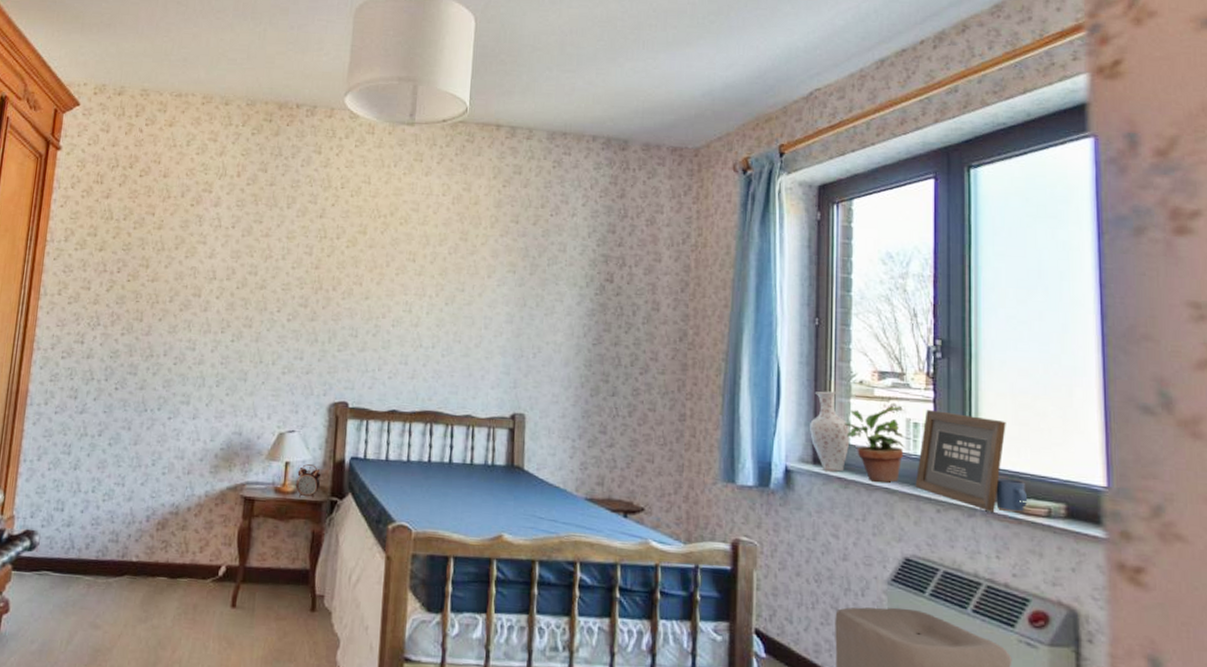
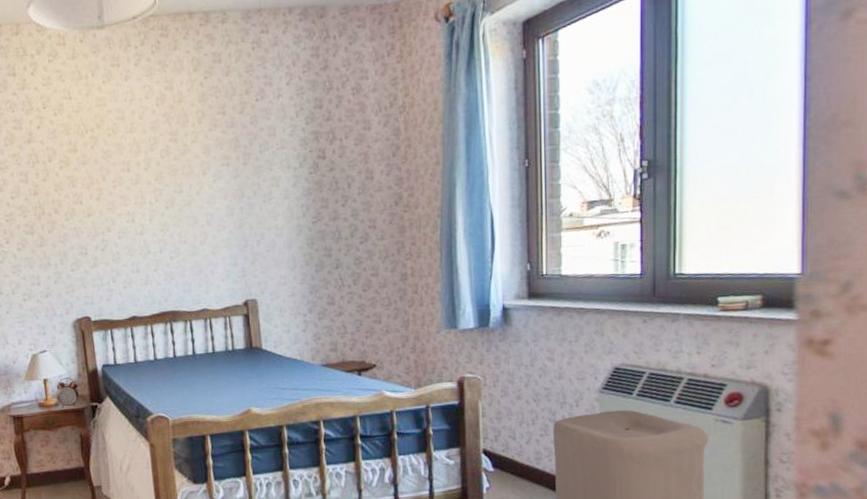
vase: present [810,391,850,472] -> none [524,228,562,303]
potted plant: present [843,406,906,483] -> none [555,232,614,305]
picture frame: present [915,409,1006,512] -> none [623,228,709,314]
mug: present [996,478,1028,513] -> none [698,281,727,312]

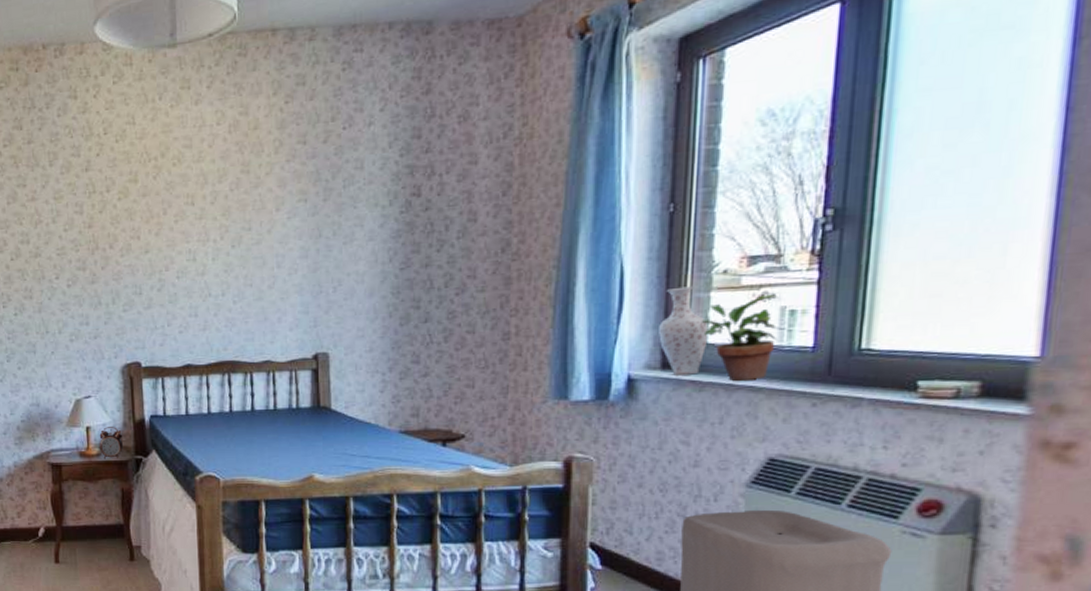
vase: none [524,228,562,303] -> present [659,286,709,375]
potted plant: none [555,232,614,305] -> present [701,294,779,381]

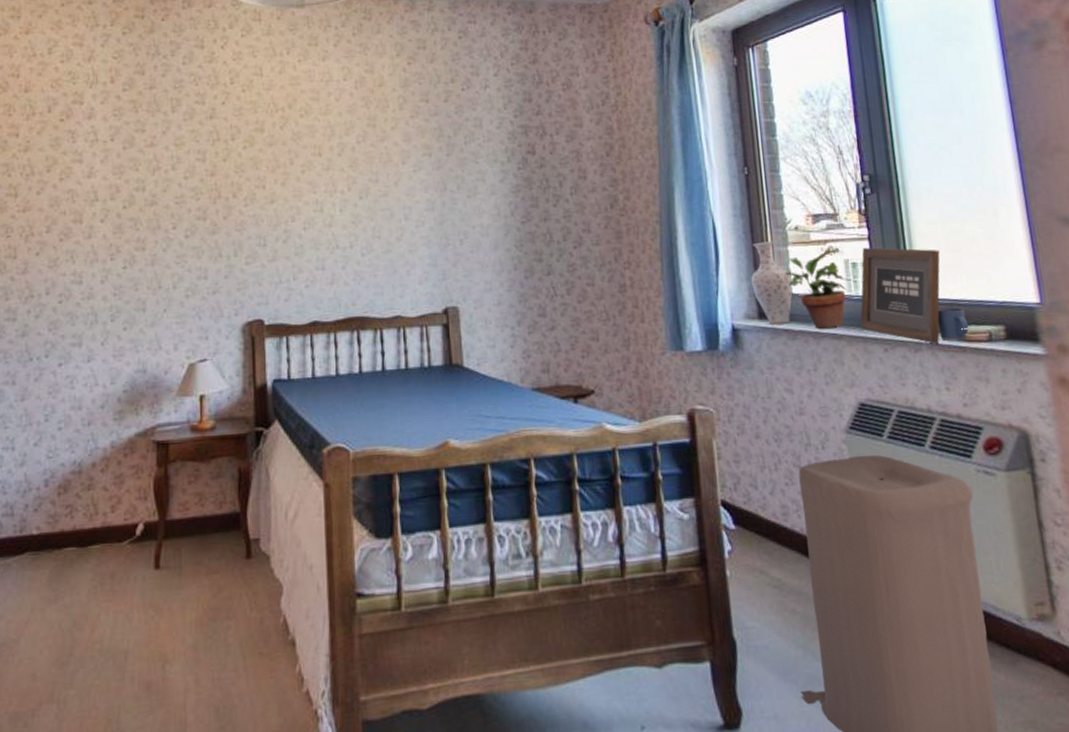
alarm clock: present [99,427,124,459] -> none [213,394,242,434]
picture frame: none [787,292,912,400] -> present [860,247,940,344]
mug: none [889,361,932,398] -> present [937,308,969,342]

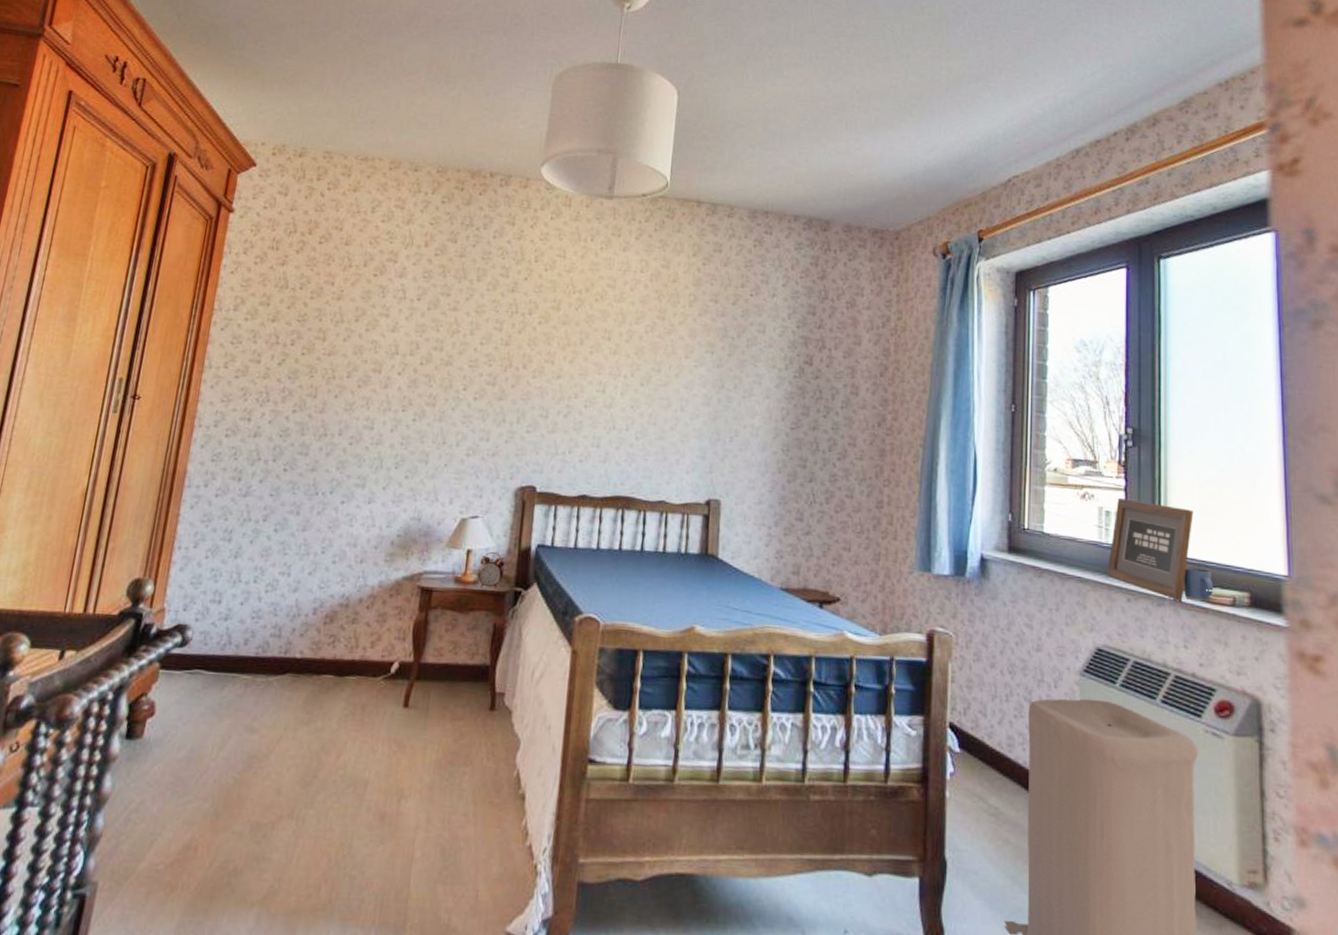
alarm clock: none [213,394,242,434] -> present [477,552,506,589]
vase: present [751,241,793,325] -> none [1005,478,1045,561]
potted plant: present [784,248,847,329] -> none [1038,494,1098,572]

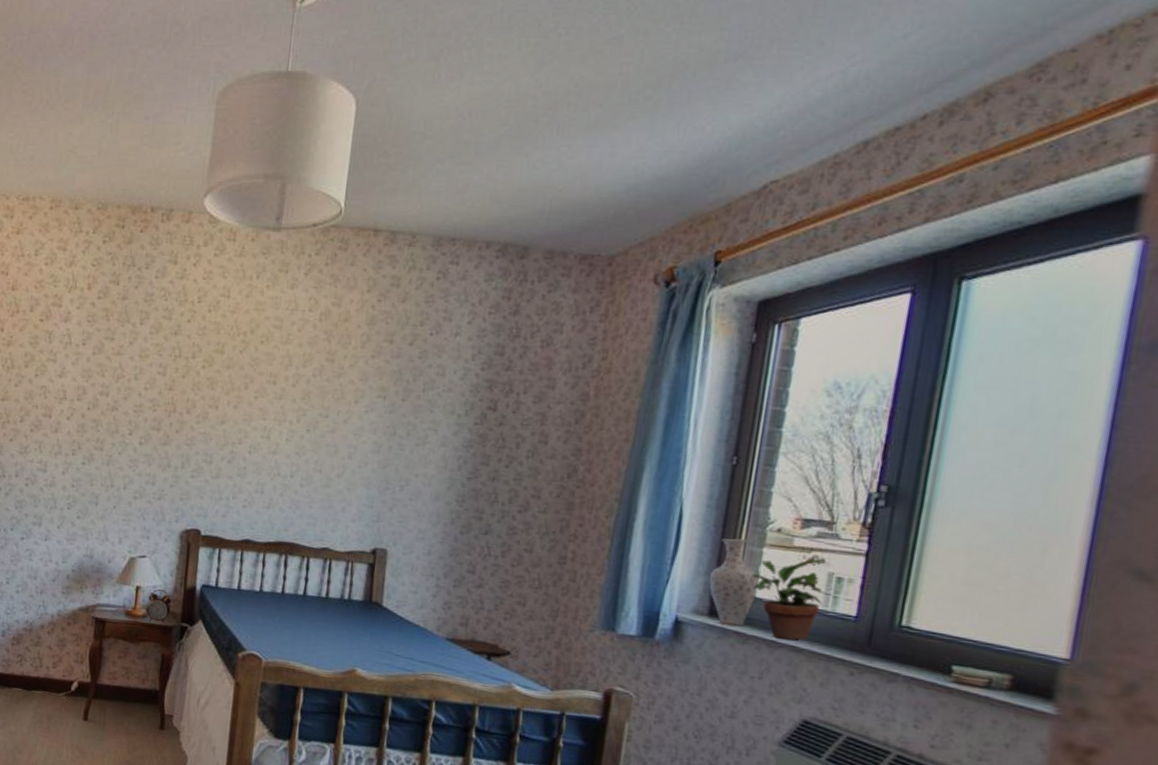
vase: none [1005,478,1045,561] -> present [709,538,758,626]
potted plant: none [1038,494,1098,572] -> present [751,558,828,641]
picture frame: present [1107,497,1194,601] -> none [827,563,954,679]
mug: present [1184,567,1214,602] -> none [924,643,966,682]

